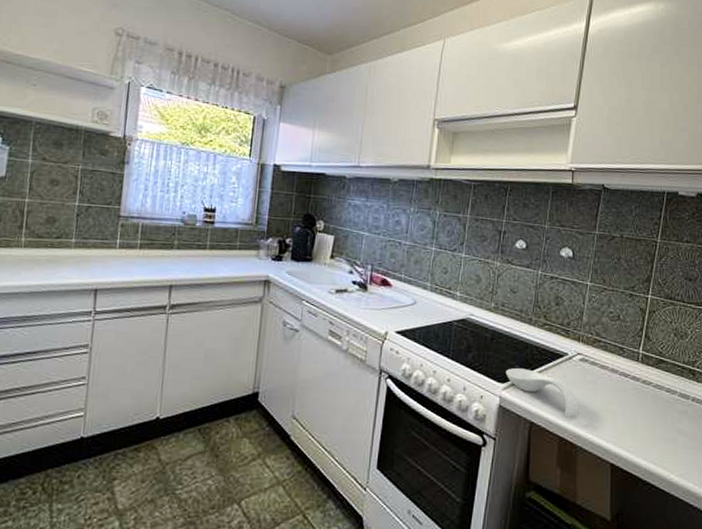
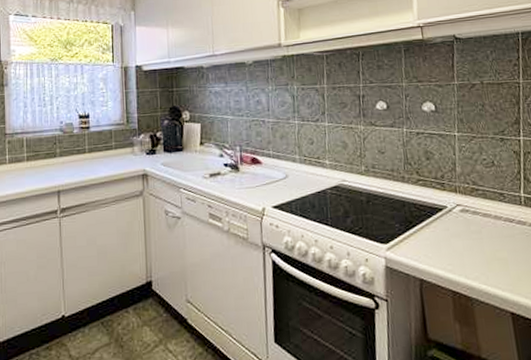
spoon rest: present [506,368,580,418] -> none [387,227,469,270]

